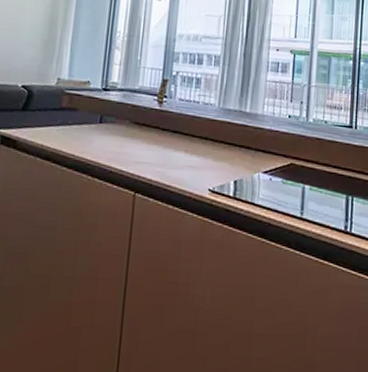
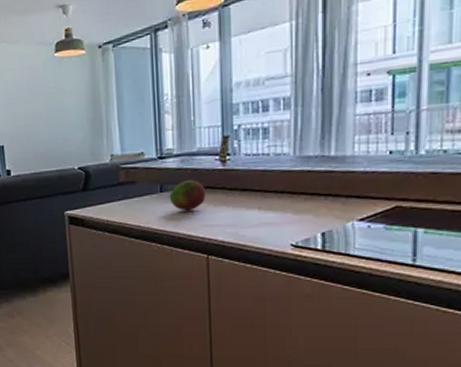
fruit: none [107,114,141,146] -> present [169,179,206,211]

